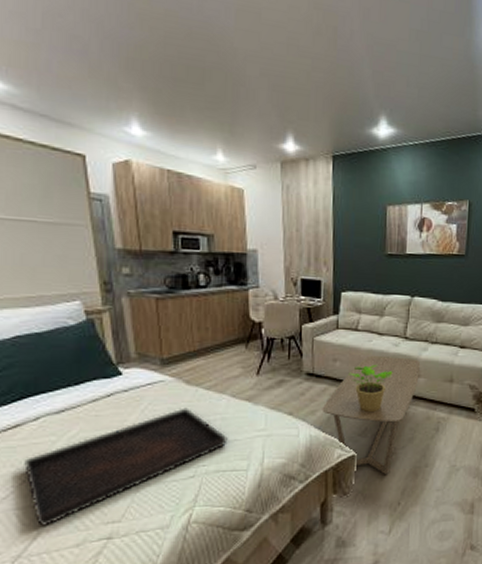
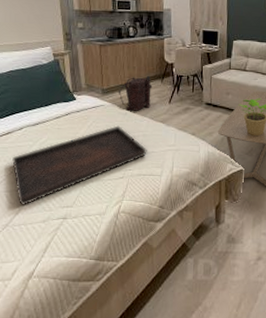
backpack: none [184,339,234,388] -> present [118,75,153,112]

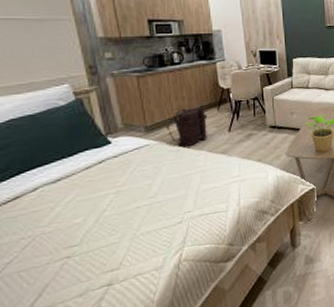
serving tray: present [12,125,147,205] -> none [26,165,208,283]

